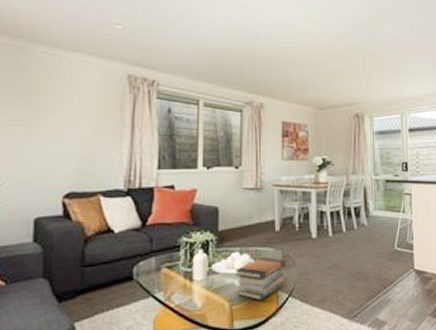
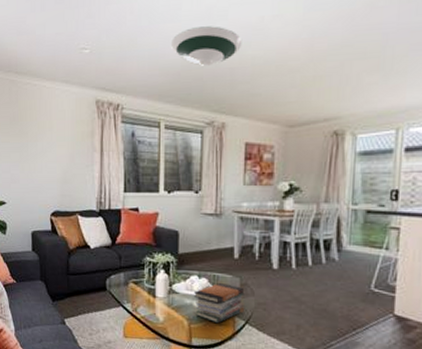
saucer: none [210,18,277,52] -> present [171,26,242,66]

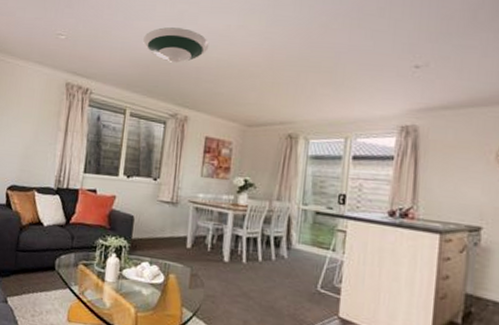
book stack: present [193,283,245,324] -> none [142,271,195,314]

